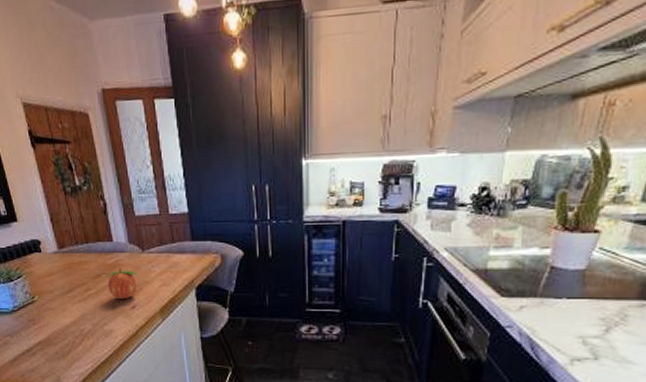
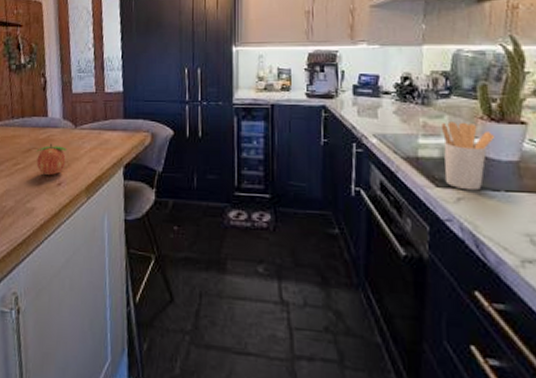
utensil holder: none [510,232,567,299] -> present [440,122,496,191]

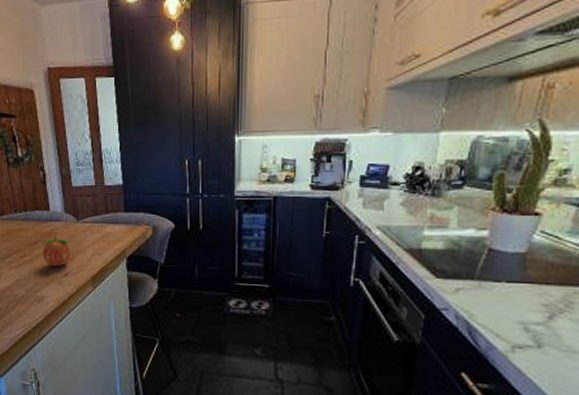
utensil holder: present [440,122,496,191] -> none [446,213,505,282]

